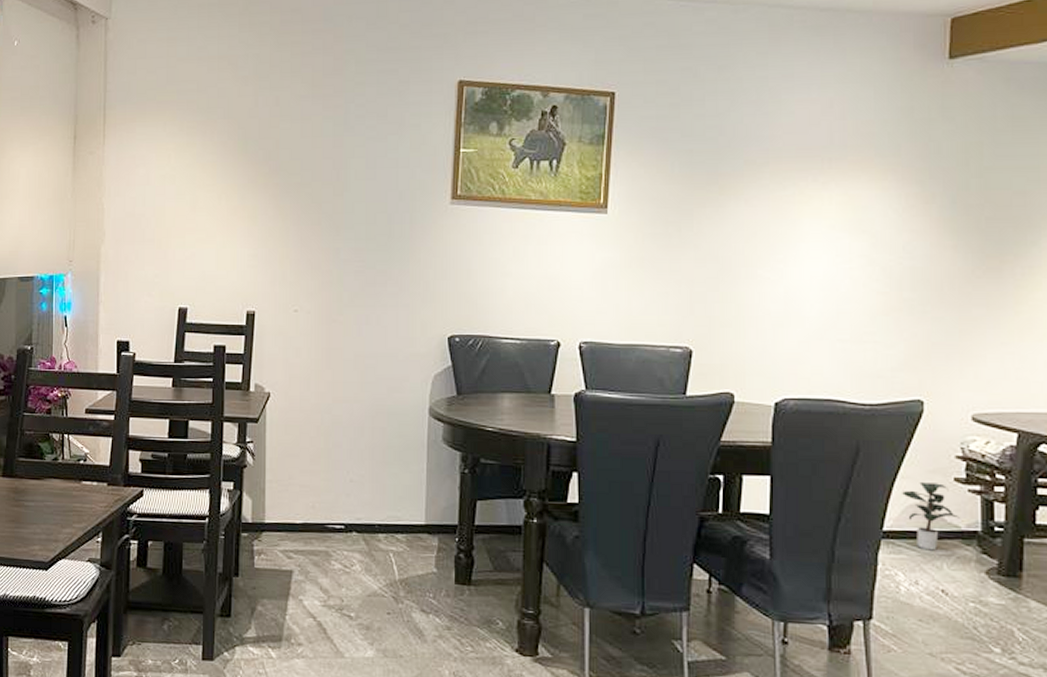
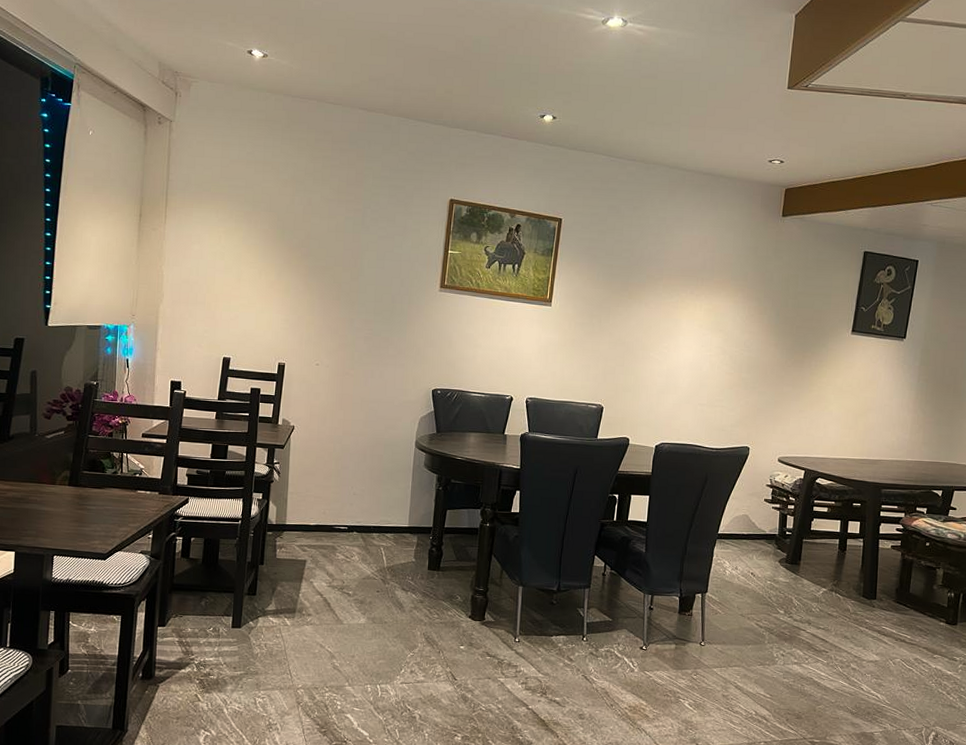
potted plant: present [902,482,960,551] -> none [732,502,766,547]

